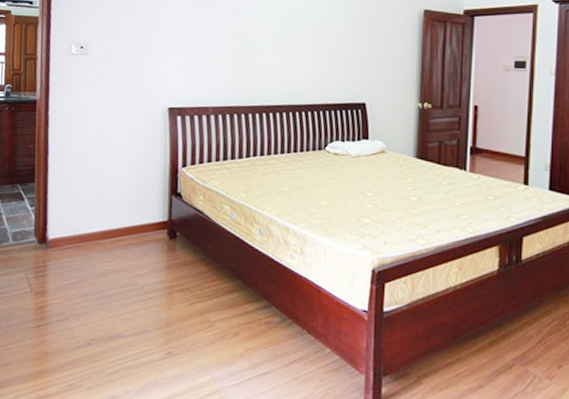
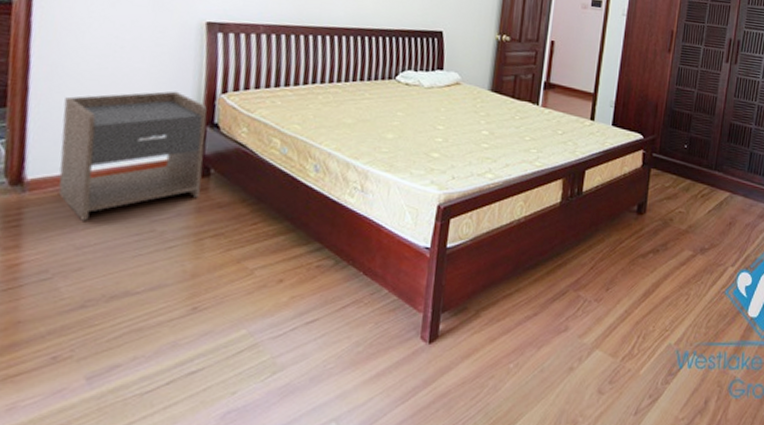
nightstand: none [69,166,172,274] -> present [58,91,207,221]

